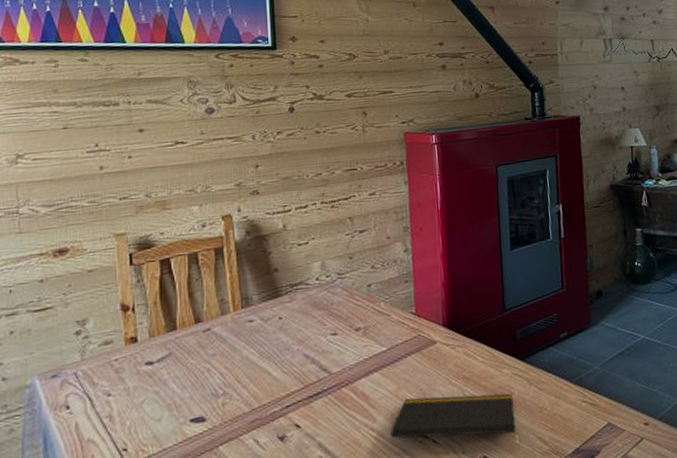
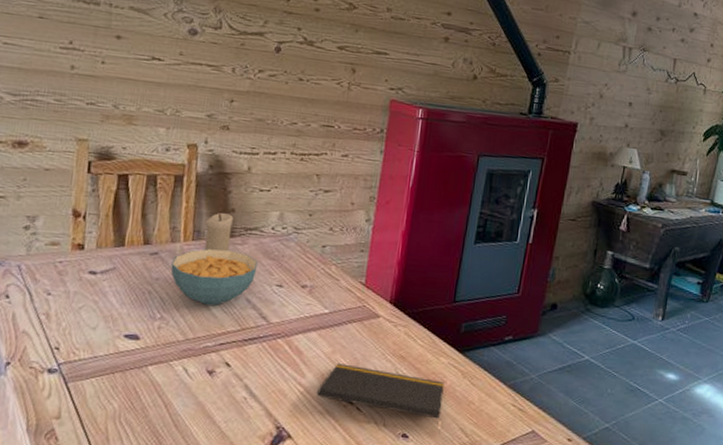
cereal bowl: none [225,309,310,370] -> present [170,249,258,306]
candle: none [251,274,279,315] -> present [204,213,233,252]

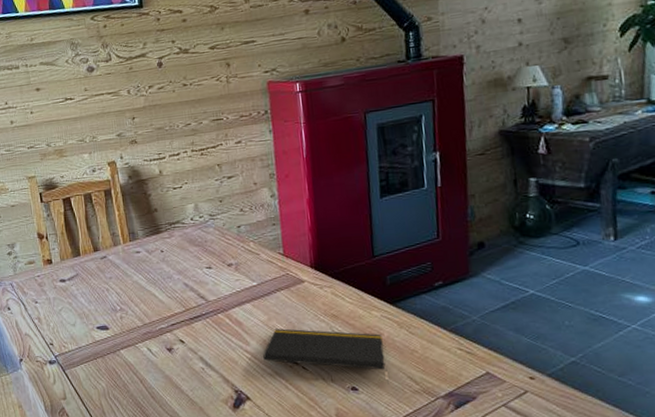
cereal bowl: present [170,249,258,306] -> none [118,244,187,293]
candle: present [204,213,233,252] -> none [136,214,161,248]

